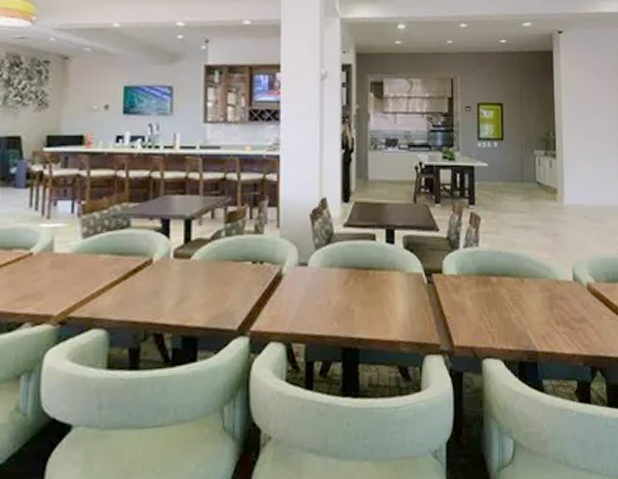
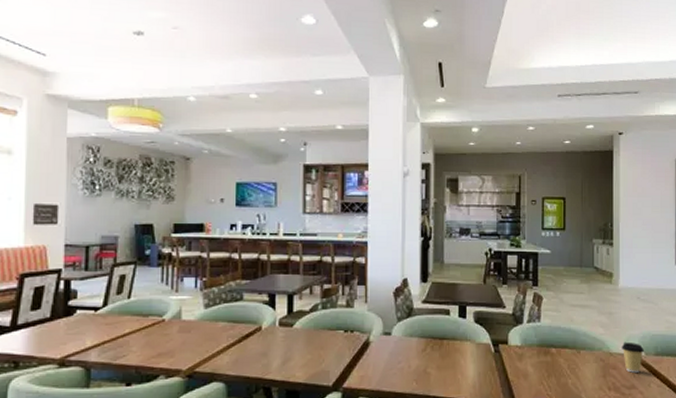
coffee cup: none [569,268,594,303] -> present [621,343,644,373]

